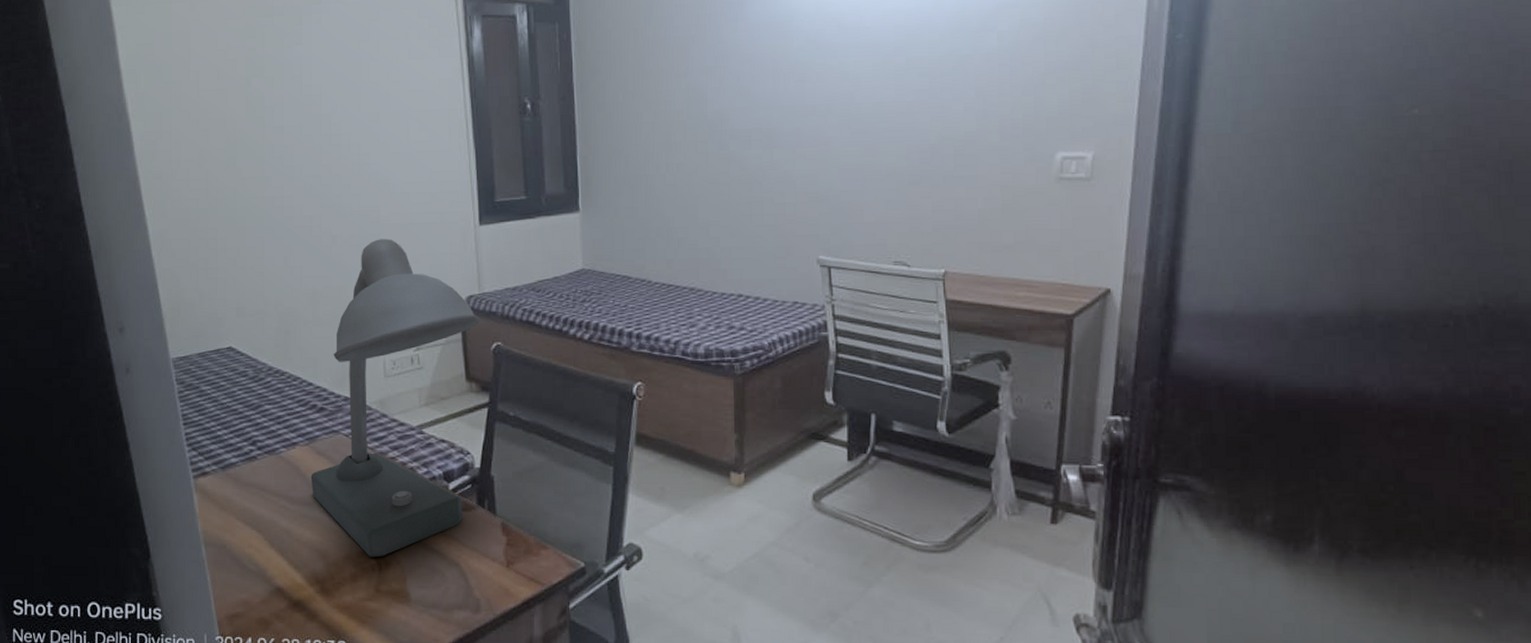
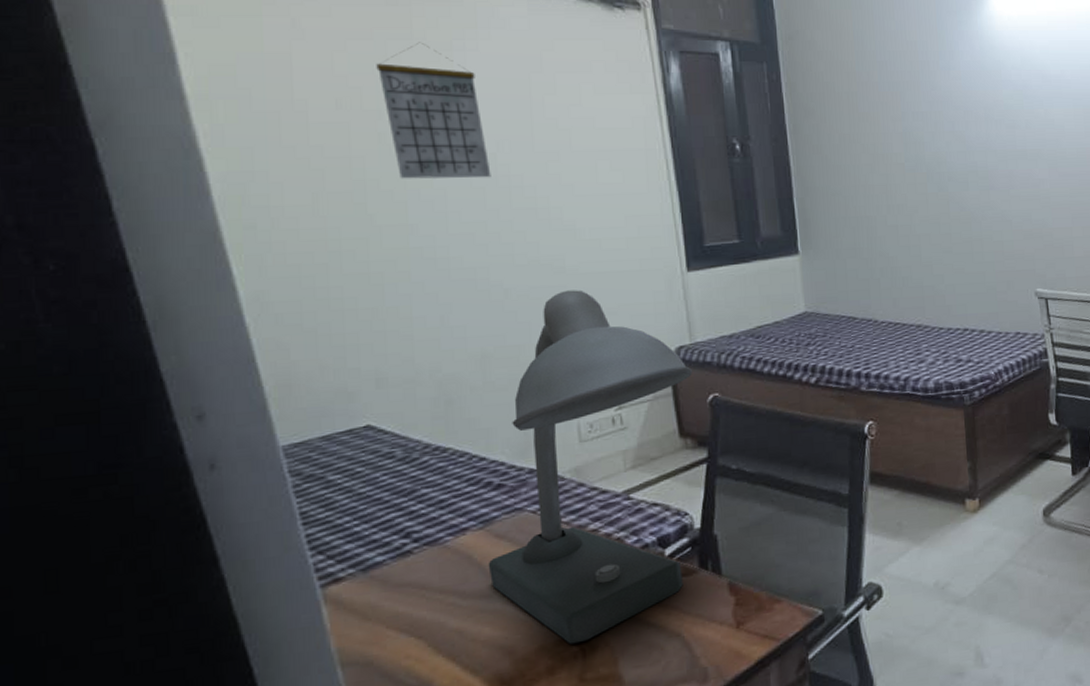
calendar: none [247,18,326,138] -> present [376,42,491,179]

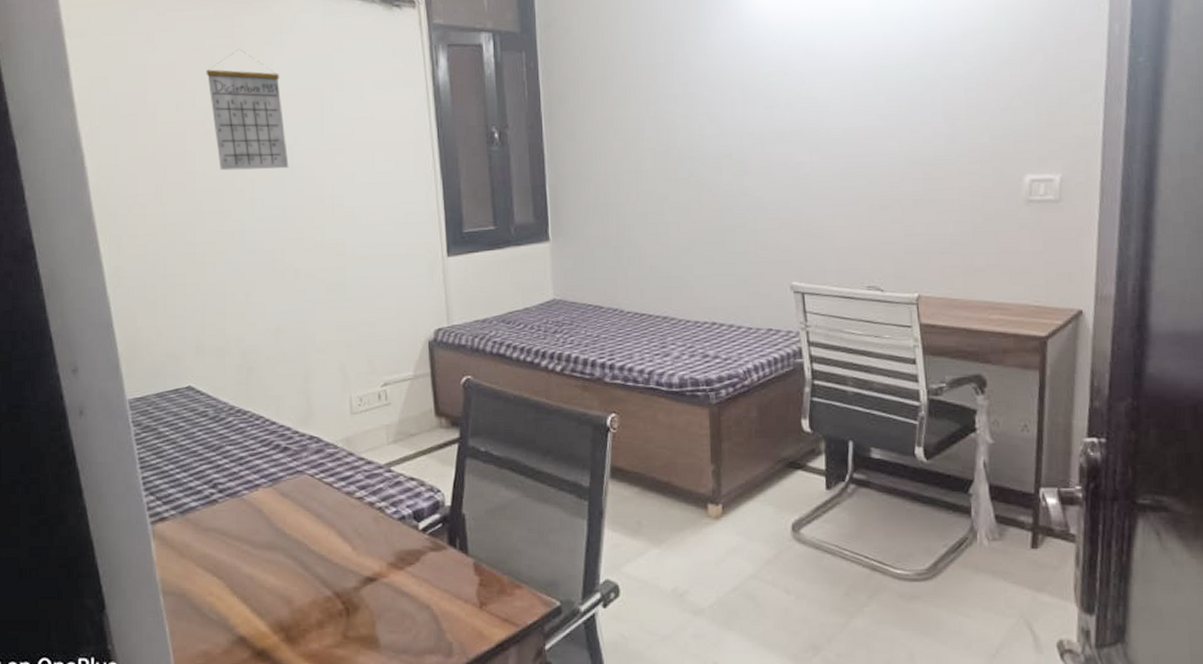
desk lamp: present [488,290,693,645] -> none [274,272,449,602]

